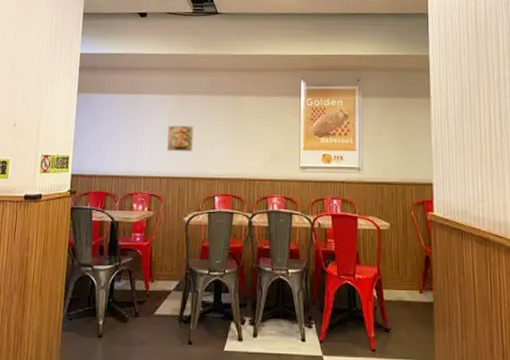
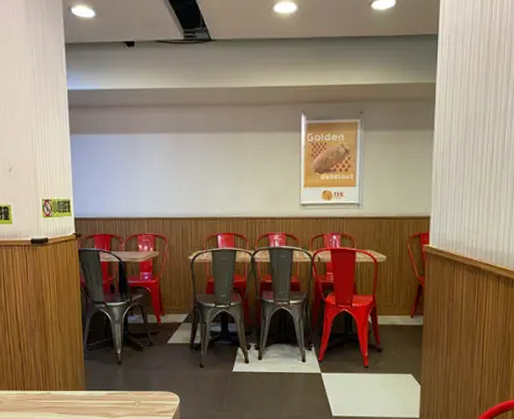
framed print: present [167,125,194,152] -> none [167,164,193,193]

